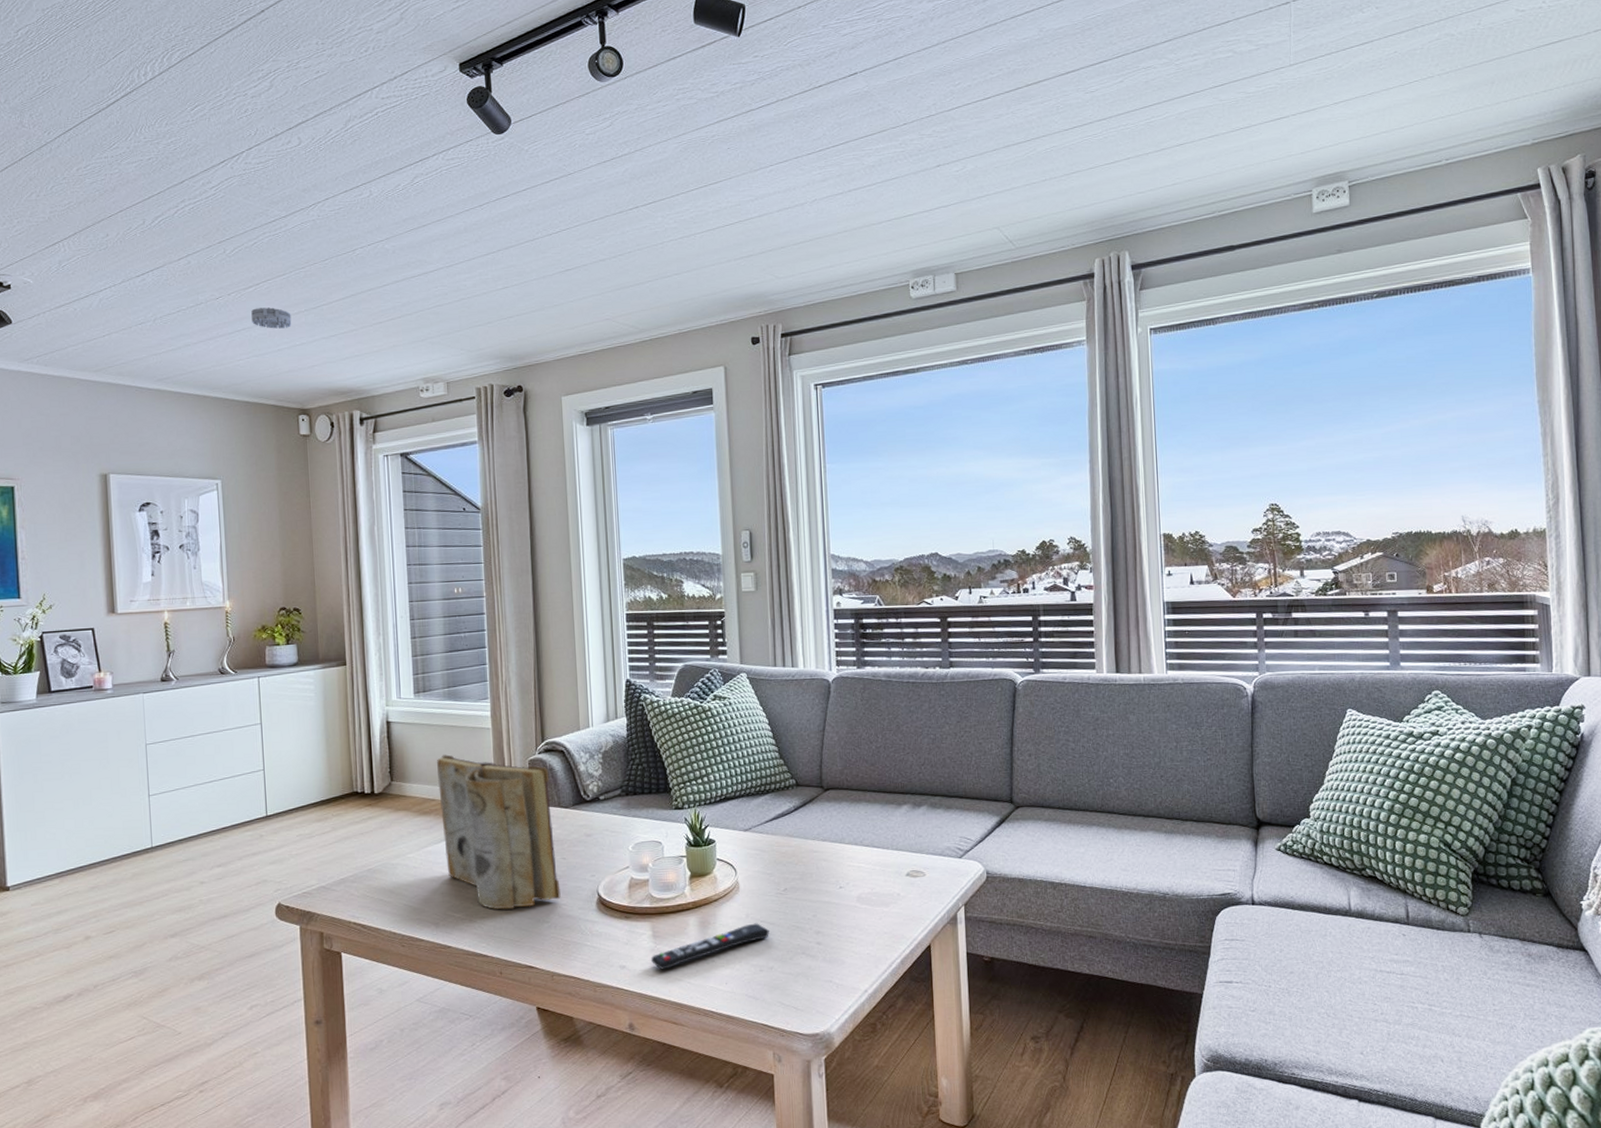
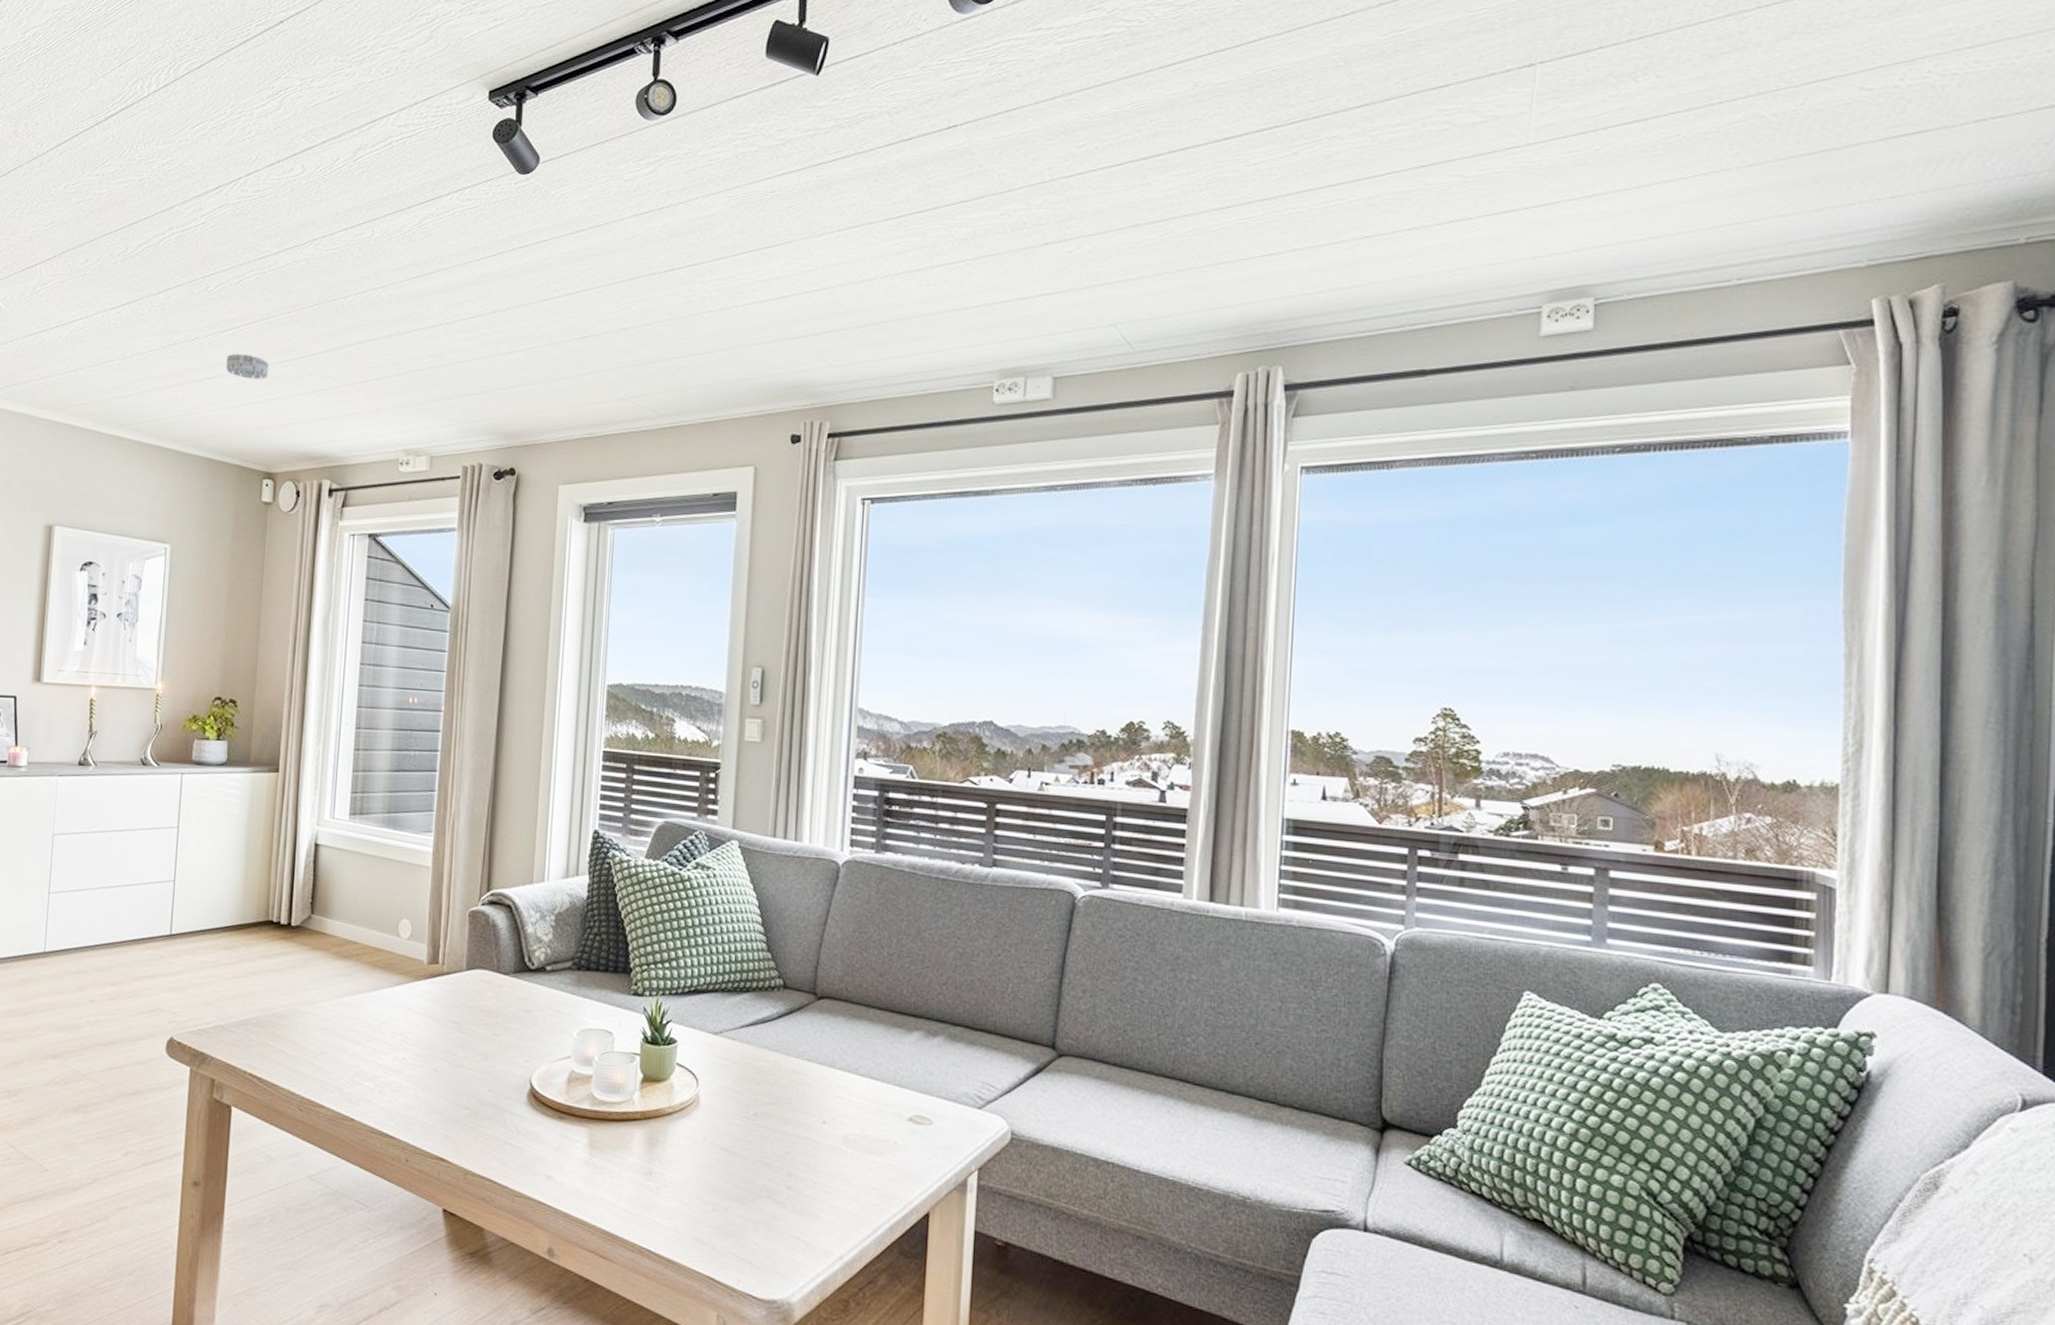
book: present [436,754,561,910] -> none [361,891,491,1087]
remote control: present [650,923,769,970] -> none [582,1149,730,1189]

